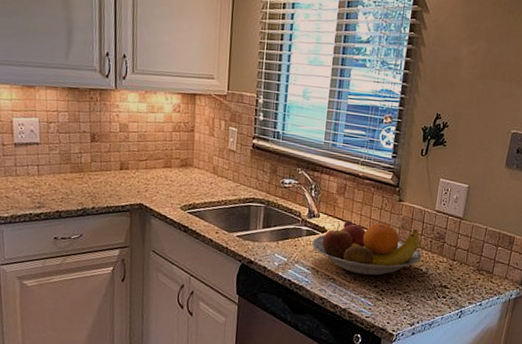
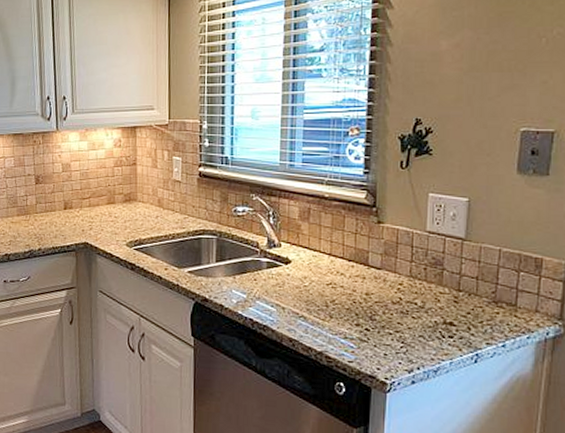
fruit bowl: present [312,220,422,276] -> none [274,249,415,312]

